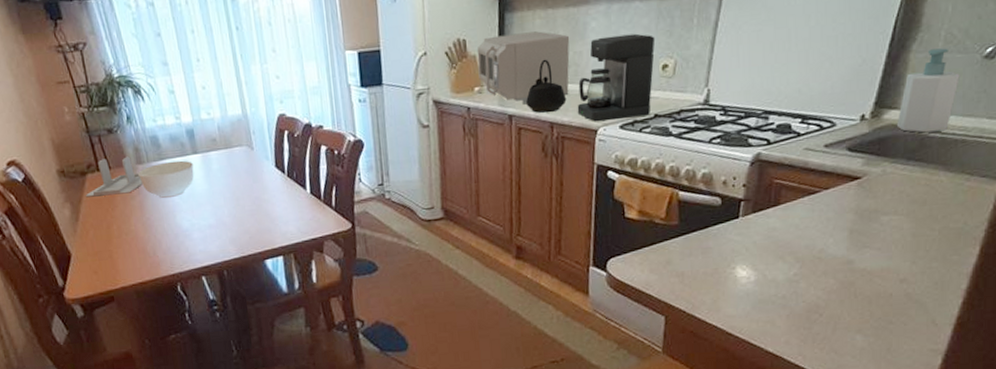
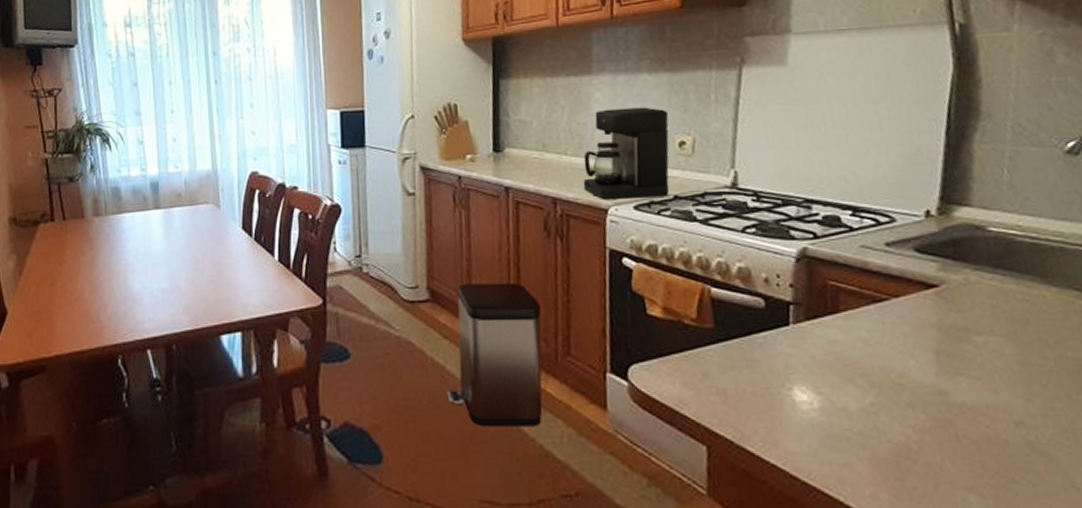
napkin holder: present [85,156,143,197] -> none [33,207,96,249]
bowl: present [138,160,194,199] -> none [94,215,153,257]
pedal bin: none [459,198,538,316] -> present [447,282,543,427]
microwave: present [477,31,570,105] -> none [469,99,573,177]
kettle: present [526,59,567,113] -> none [524,129,571,186]
soap bottle: present [896,48,960,133] -> none [971,140,1041,236]

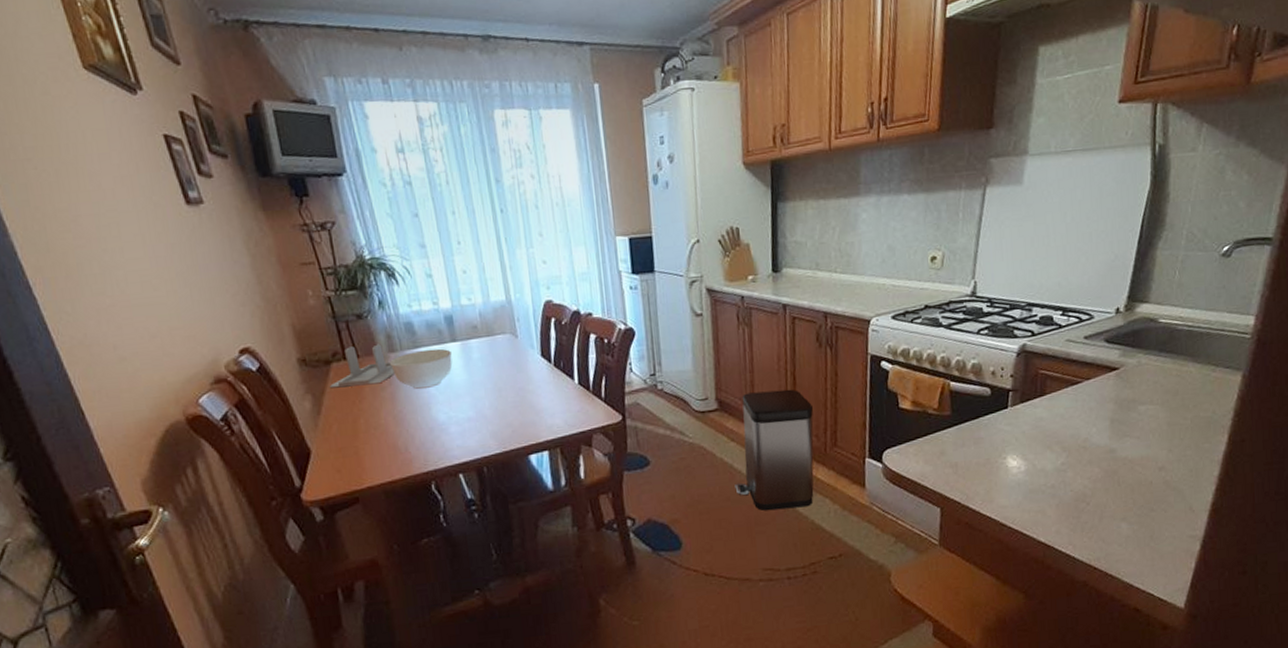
napkin holder: none [33,207,96,249] -> present [329,344,395,389]
bowl: none [94,215,153,257] -> present [390,348,453,390]
coffee maker: present [583,107,670,201] -> none [850,226,924,313]

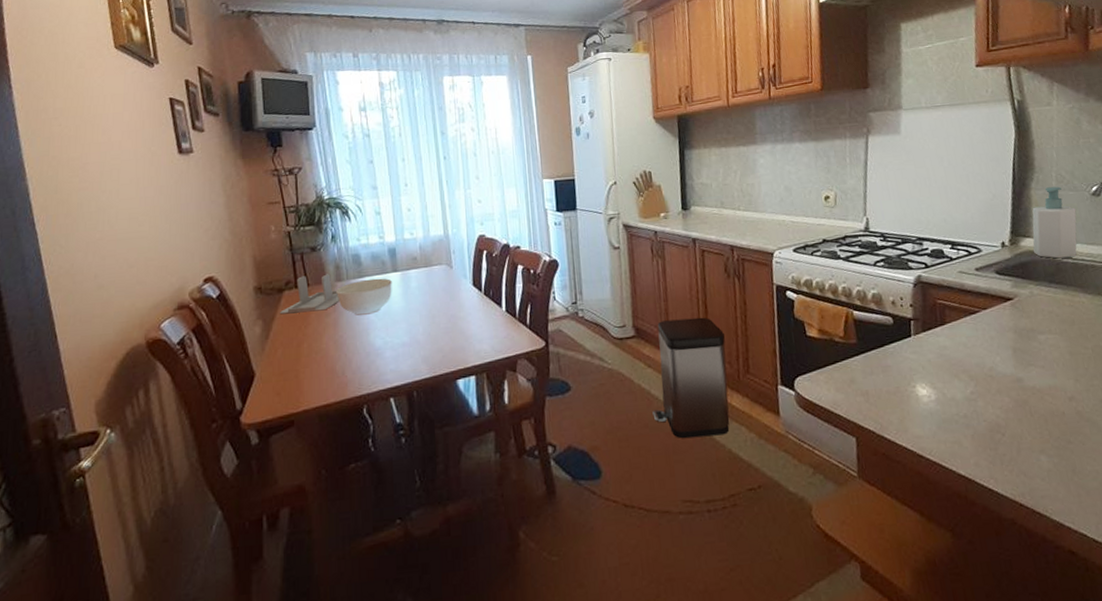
soap bottle: none [1148,246,1202,326] -> present [1032,186,1077,259]

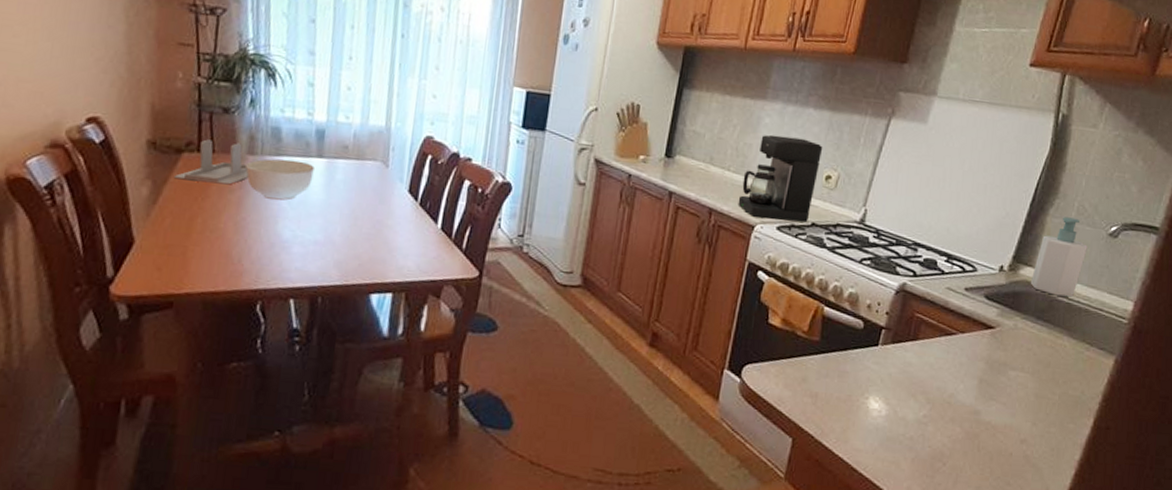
pedal bin: present [652,317,730,439] -> none [582,275,681,410]
coffee maker: none [753,169,819,246] -> present [737,134,823,223]

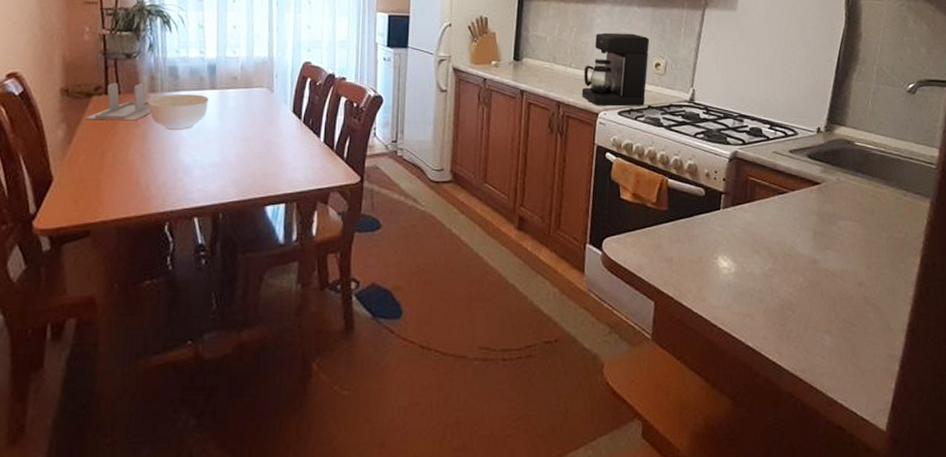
soap bottle: present [1030,217,1088,297] -> none [845,80,891,150]

